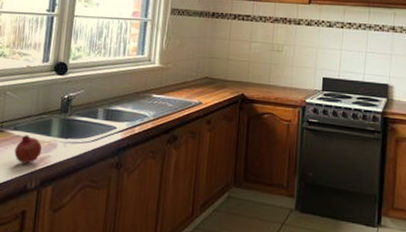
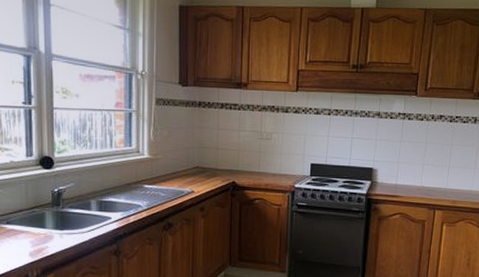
fruit: present [14,135,43,164] -> none [10,228,39,255]

